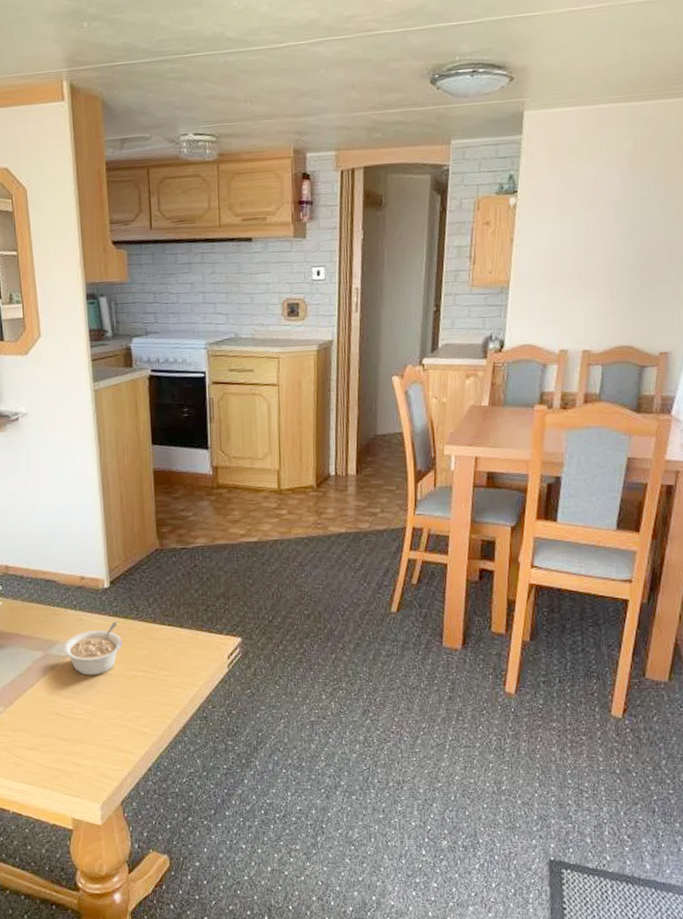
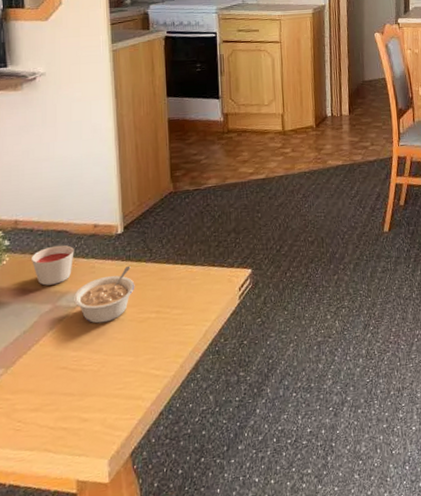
candle: none [23,594,63,633] -> present [32,245,74,286]

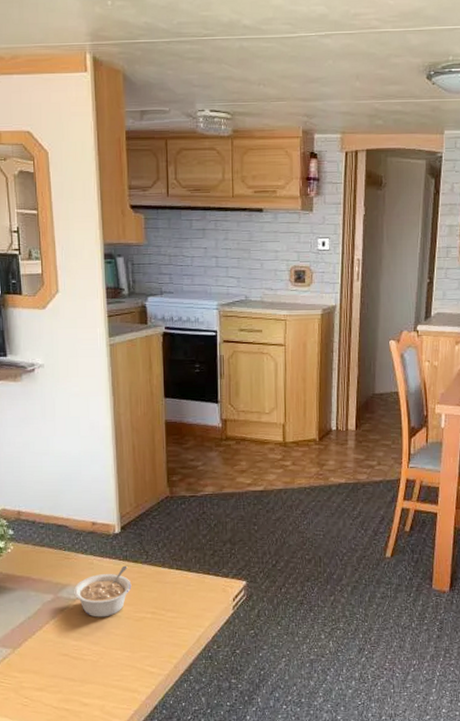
candle: present [32,245,74,286] -> none [34,539,74,576]

